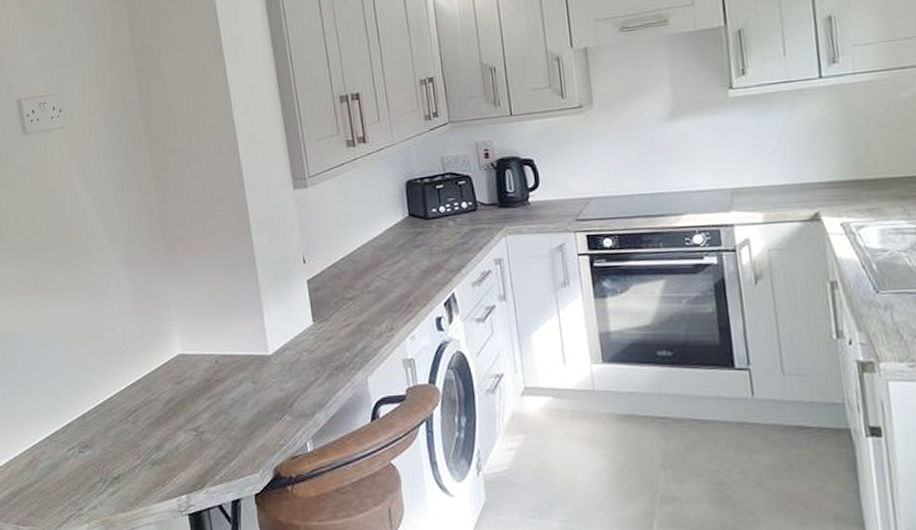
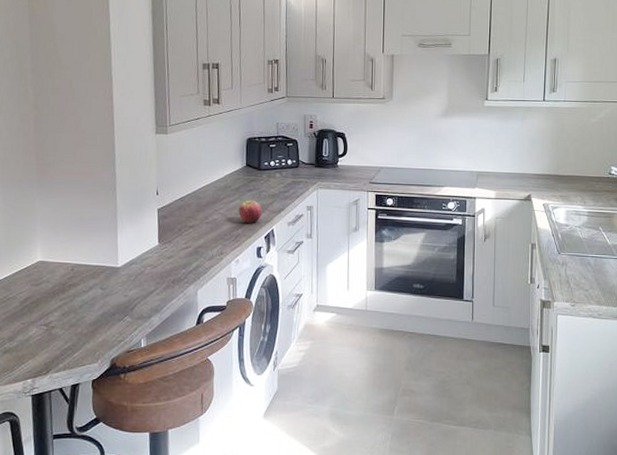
apple: none [406,258,437,288] -> present [238,200,262,223]

